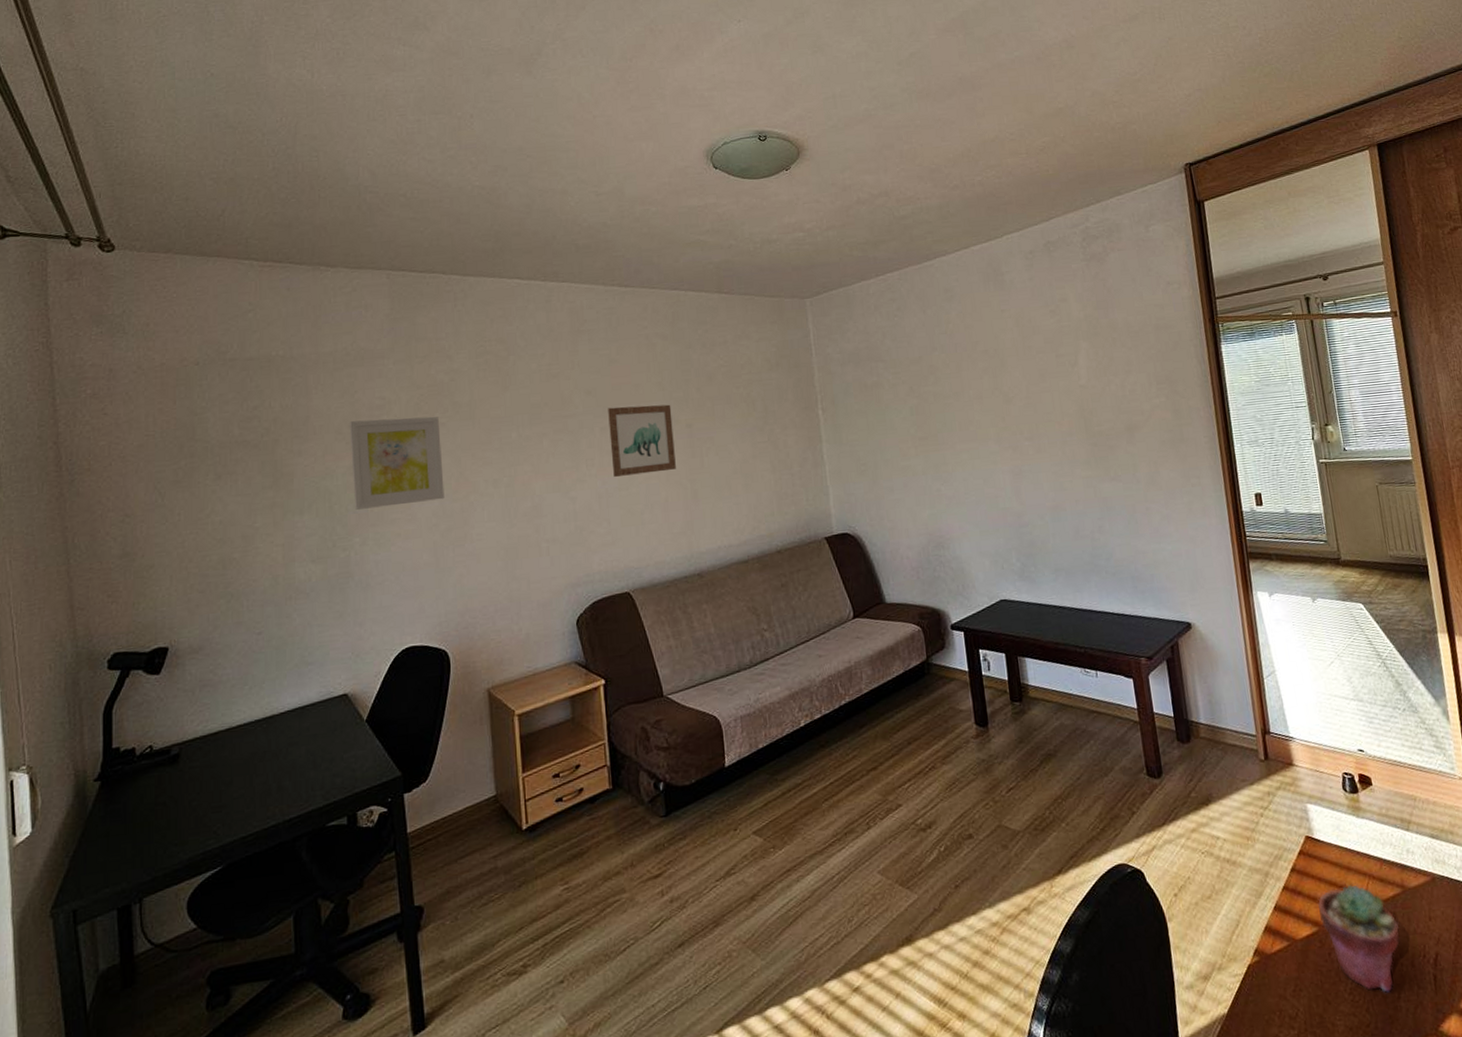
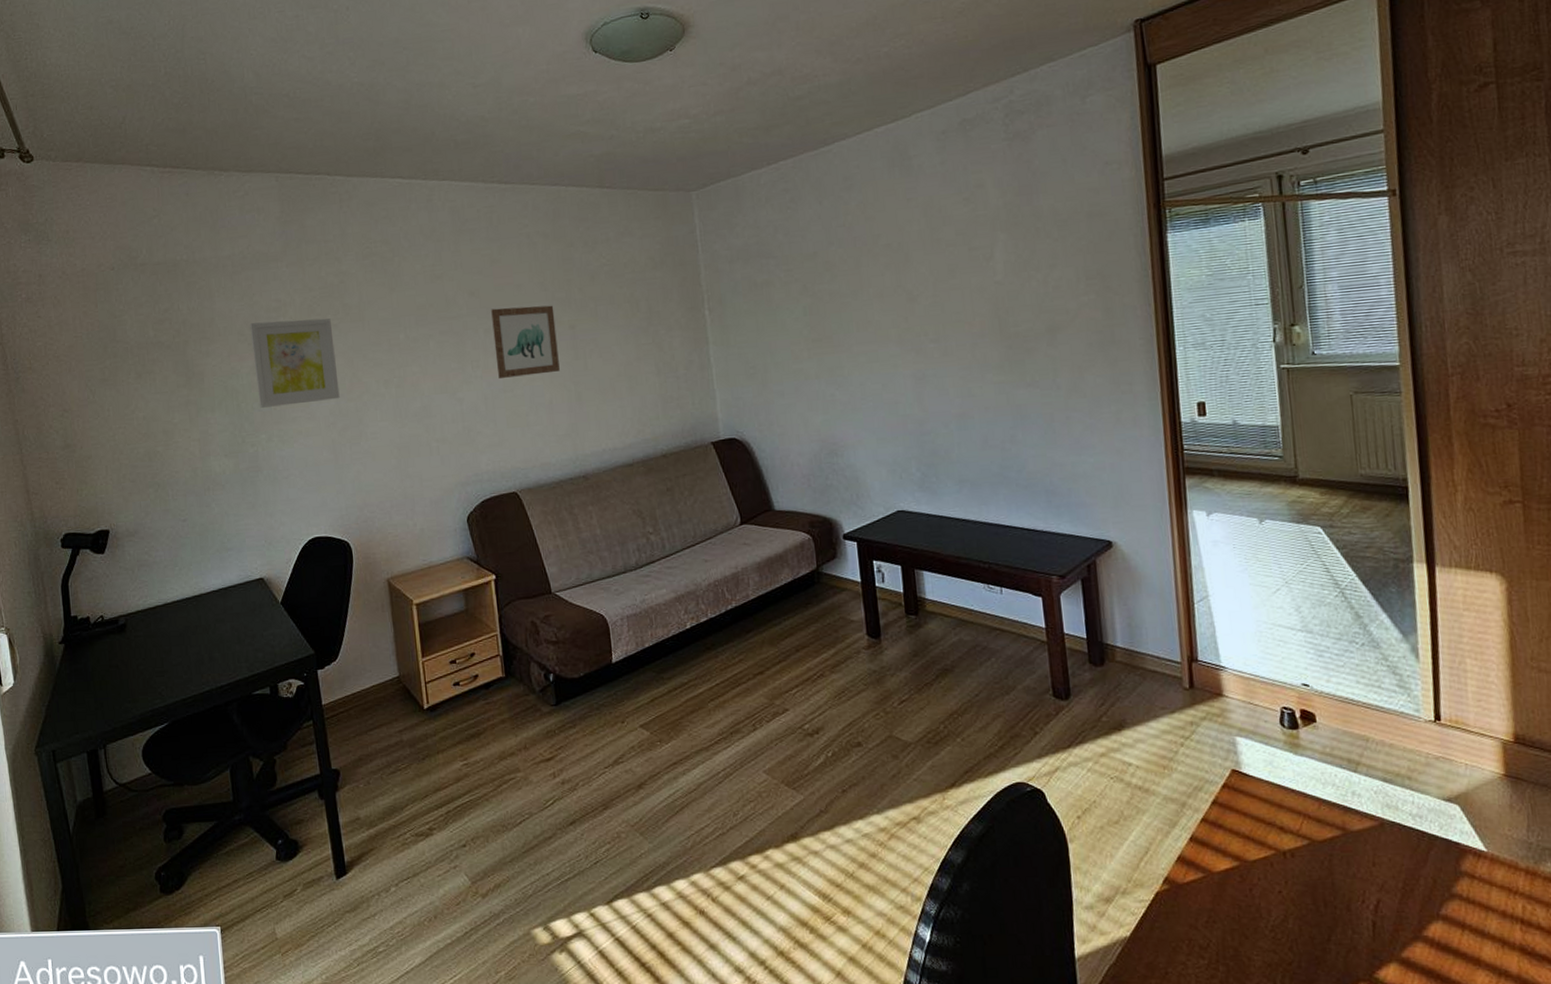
potted succulent: present [1317,885,1400,993] -> none [1240,823,1336,934]

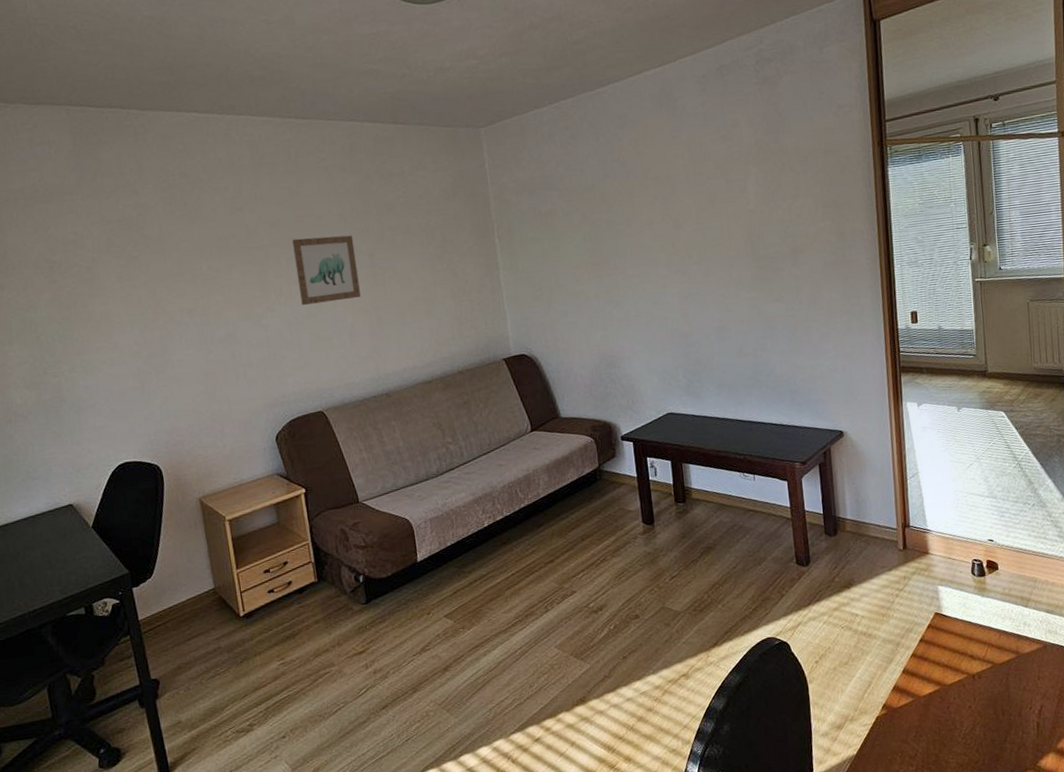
wall art: present [249,318,340,408] -> none [45,250,144,340]

